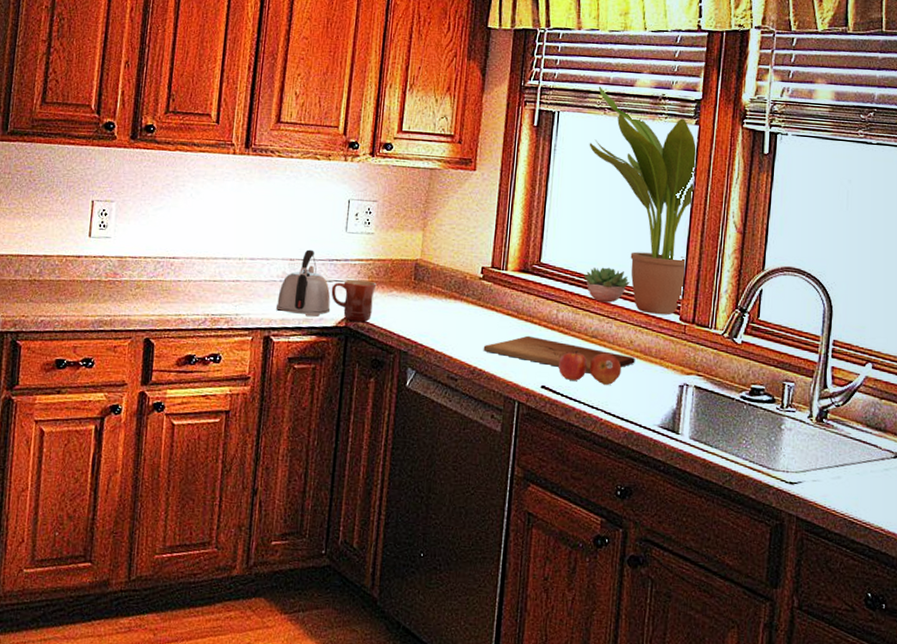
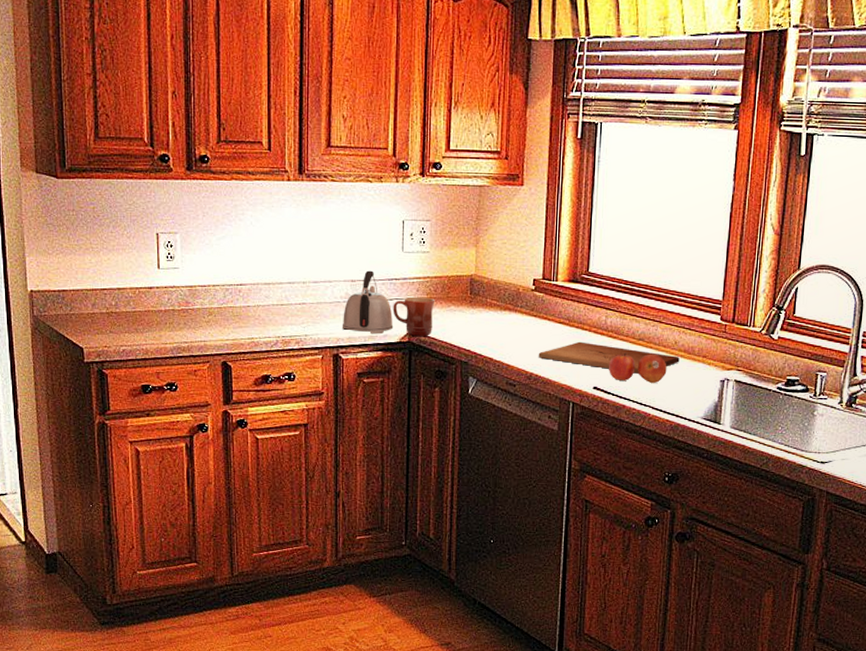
succulent plant: present [583,267,630,304] -> none [630,274,673,308]
potted plant: present [589,87,697,316] -> none [631,95,736,316]

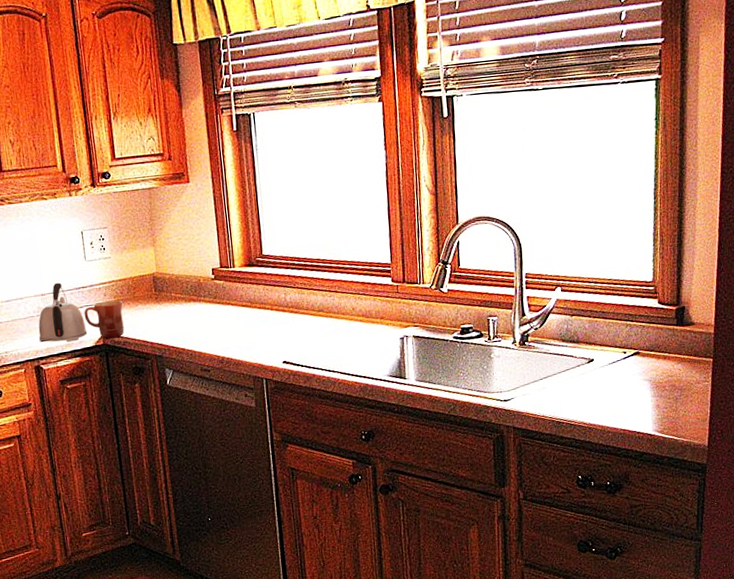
cutting board: present [538,341,680,374] -> none [227,320,359,343]
fruit: present [609,353,636,381] -> none [294,325,320,352]
fruit: present [638,353,667,384] -> none [321,322,349,351]

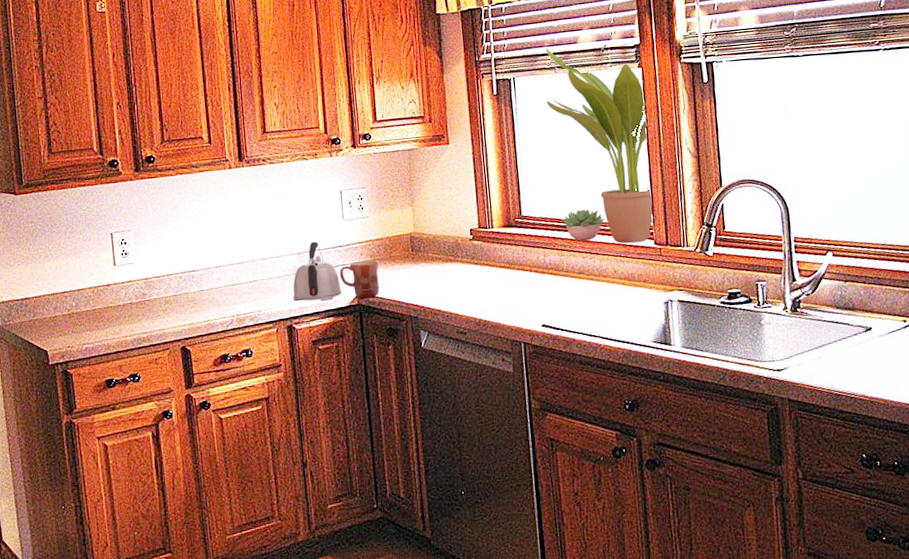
potted plant: none [285,82,392,282] -> present [545,49,655,244]
succulent plant: none [302,247,344,280] -> present [562,209,604,242]

